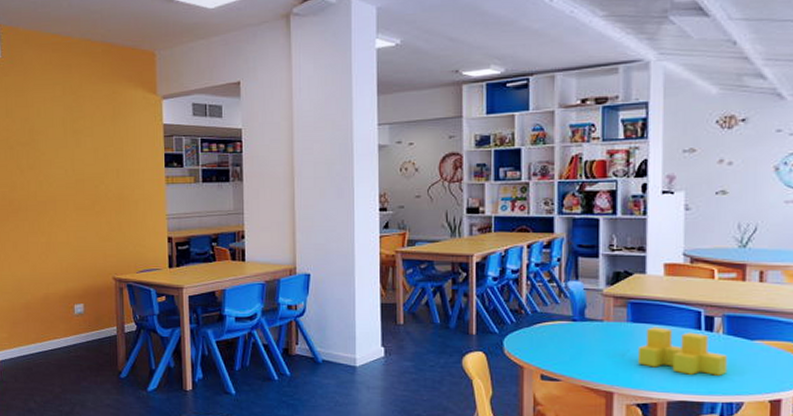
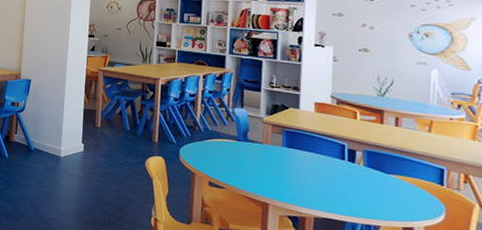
toy blocks: present [637,326,728,376] -> none [289,153,368,201]

